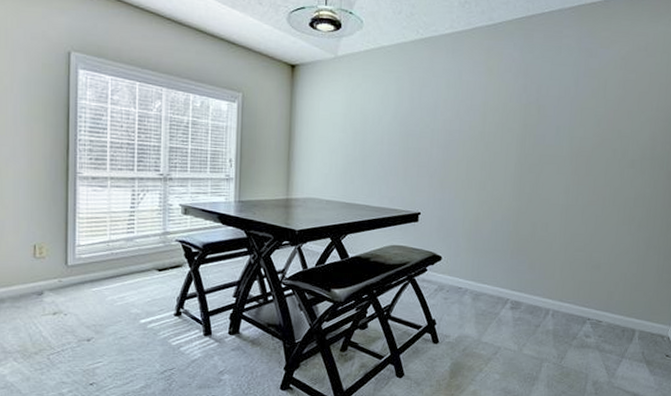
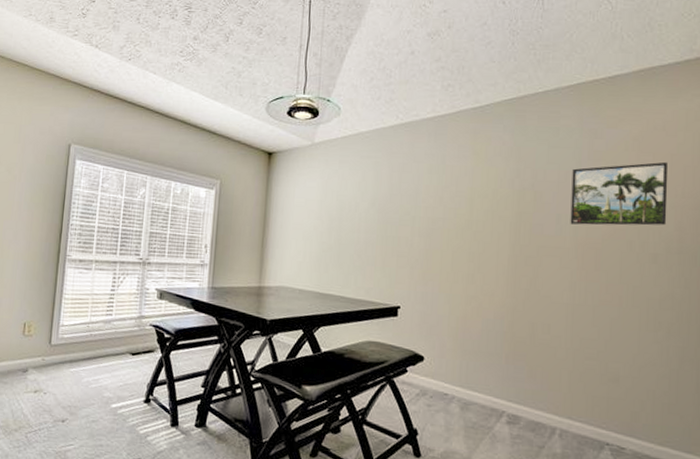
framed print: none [567,79,647,136] -> present [570,161,669,226]

